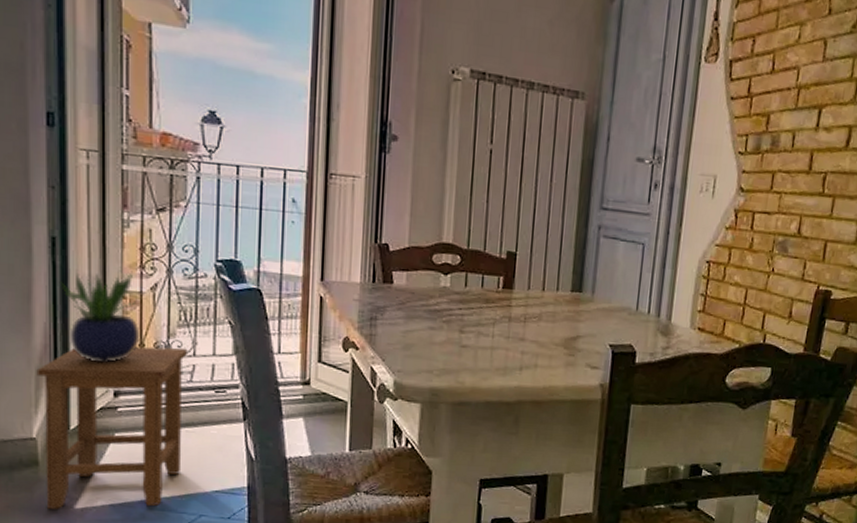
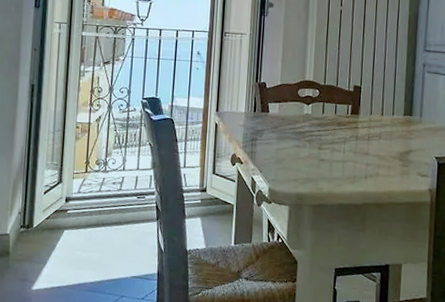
stool: present [36,347,189,509] -> none [12,163,120,290]
potted plant: present [59,267,140,362] -> none [34,105,87,175]

